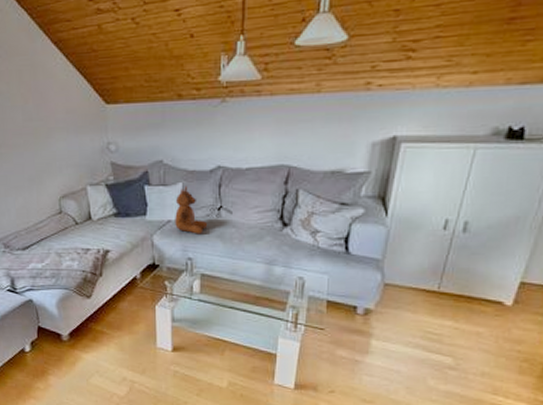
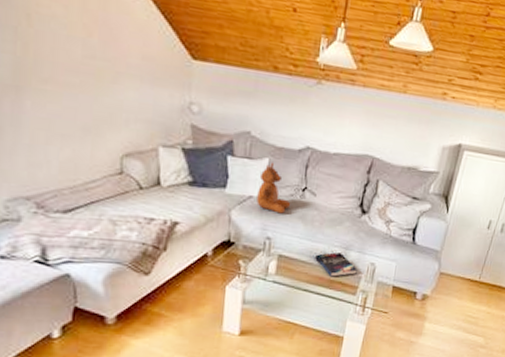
hardback book: none [238,268,284,293] -> present [315,252,358,277]

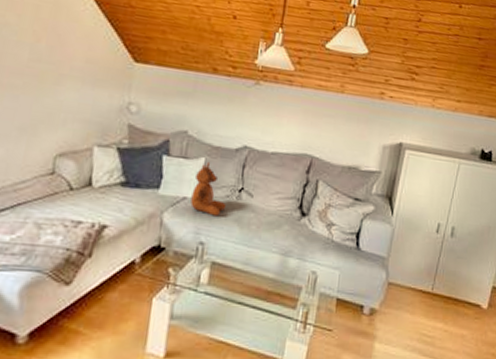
hardback book: present [315,252,358,277] -> none [251,259,297,288]

